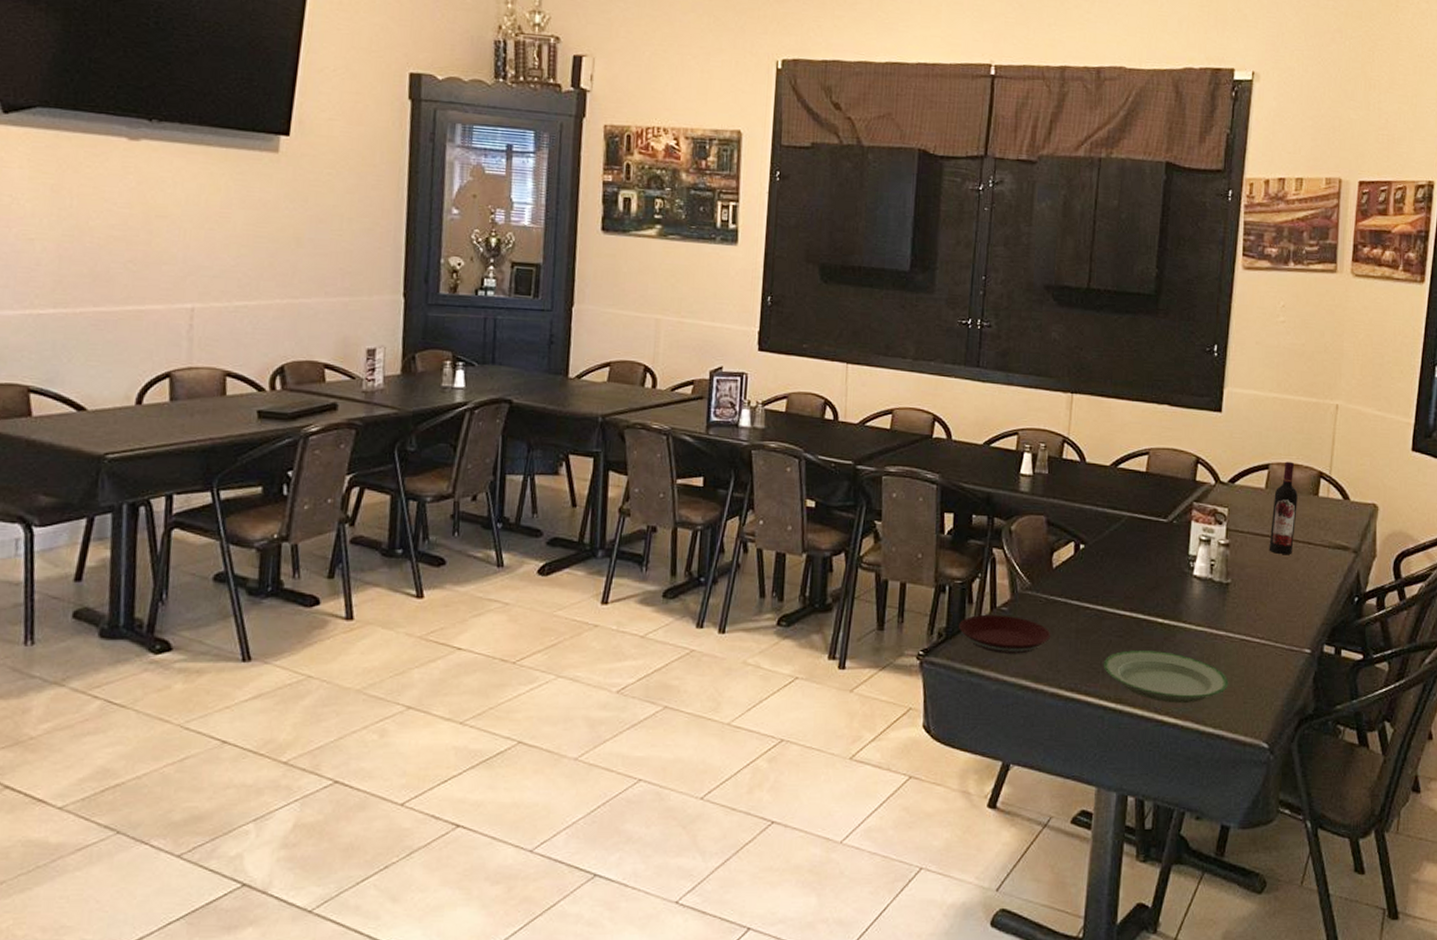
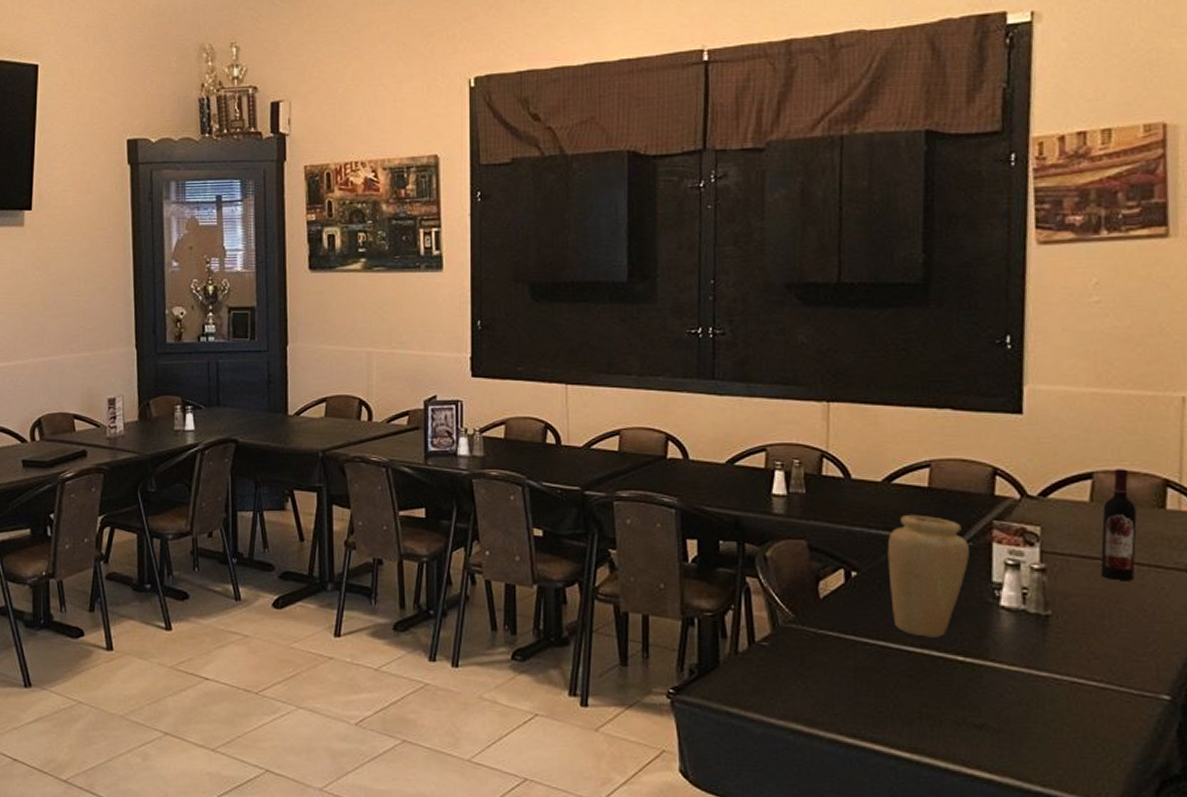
plate: present [959,614,1051,654] -> none [713,650,824,695]
plate: present [1103,650,1229,704] -> none [891,692,1059,757]
vase: none [1109,495,1173,603] -> present [887,514,969,638]

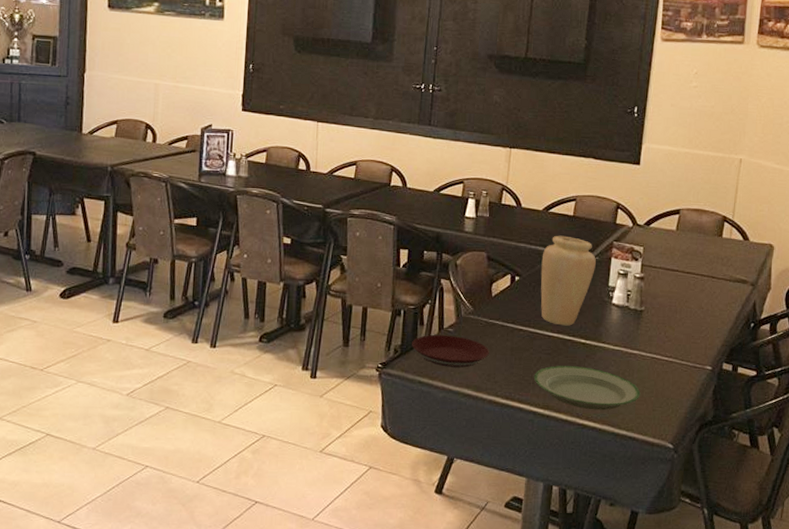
plate: none [713,650,824,695] -> present [412,334,490,368]
plate: none [891,692,1059,757] -> present [533,365,641,411]
wine bottle: present [1100,469,1137,580] -> none [678,207,704,286]

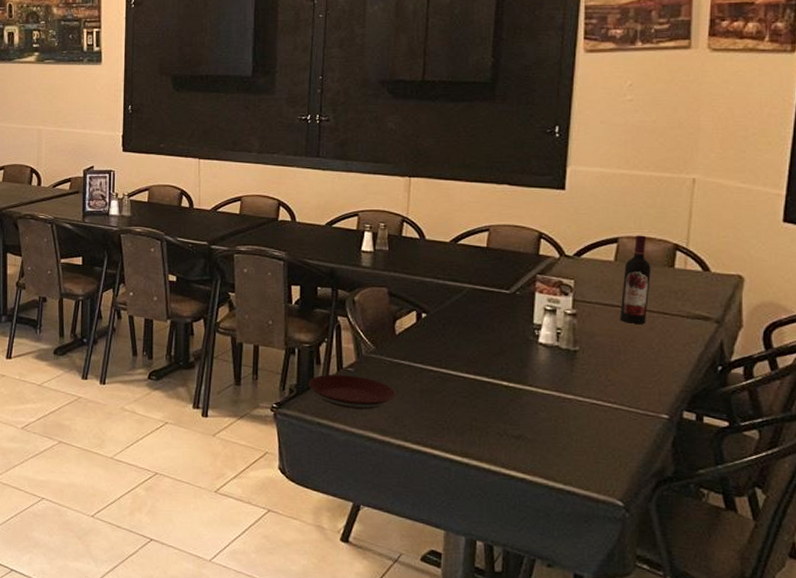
plate: present [533,365,641,411] -> none [448,410,579,461]
vase: present [540,235,596,326] -> none [451,268,516,367]
wine bottle: none [678,207,704,286] -> present [619,235,651,324]

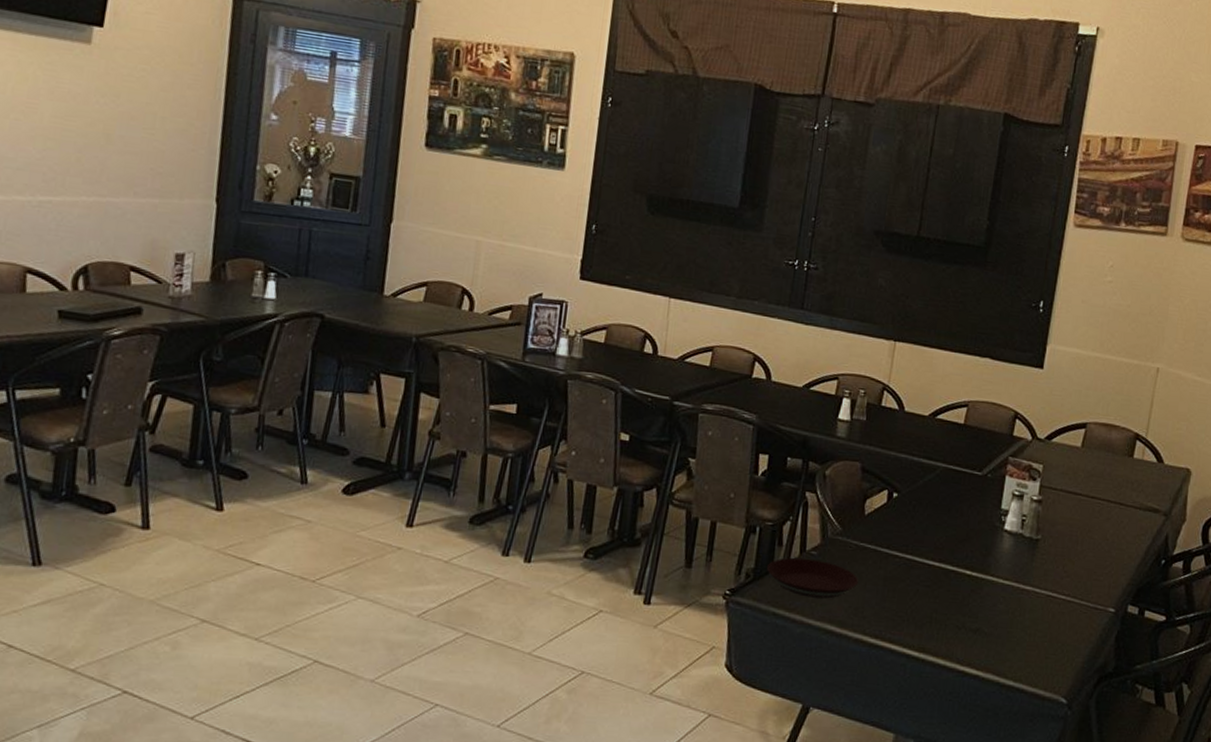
wine bottle: present [619,235,651,324] -> none [1080,421,1113,514]

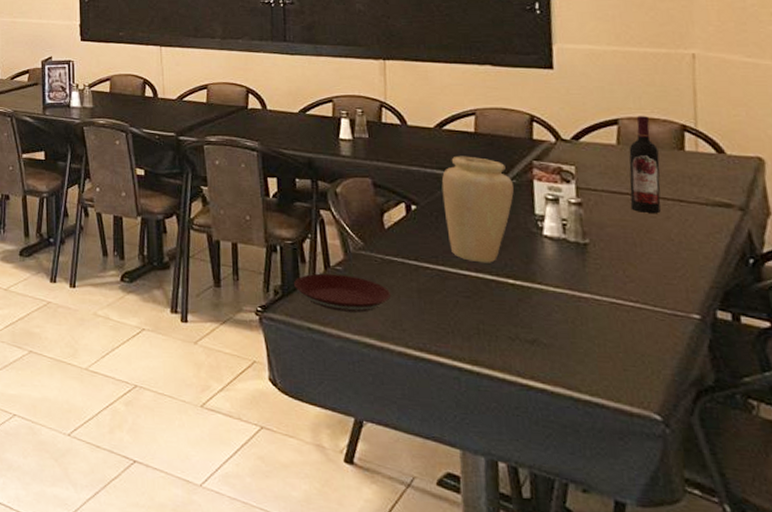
vase: none [921,446,988,554] -> present [441,156,514,263]
wine bottle: none [1080,421,1113,514] -> present [628,116,661,213]

